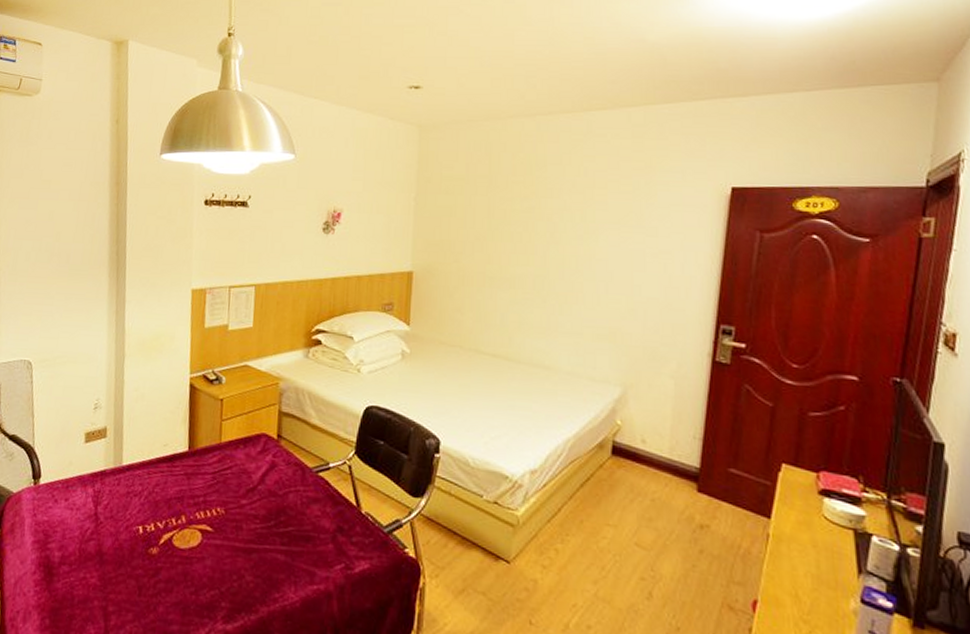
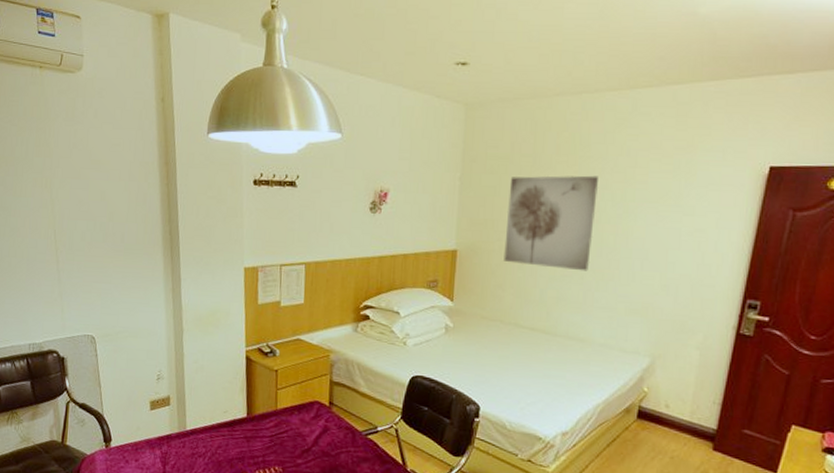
wall art: none [462,196,556,294] -> present [504,175,598,271]

